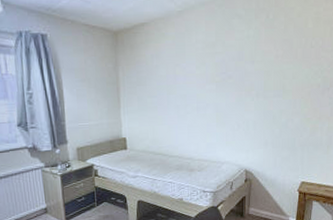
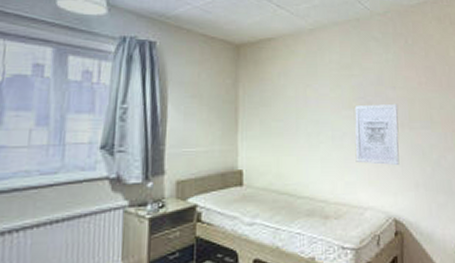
wall art: none [216,76,255,129] -> present [354,103,400,165]

